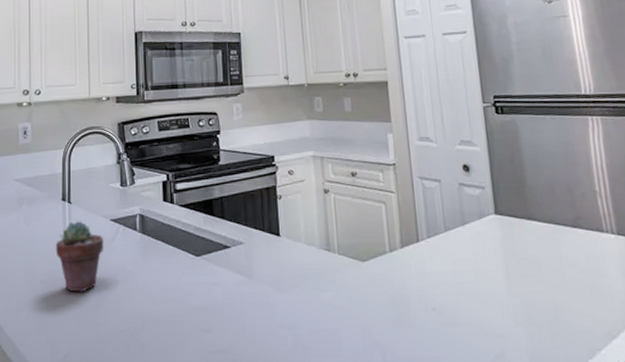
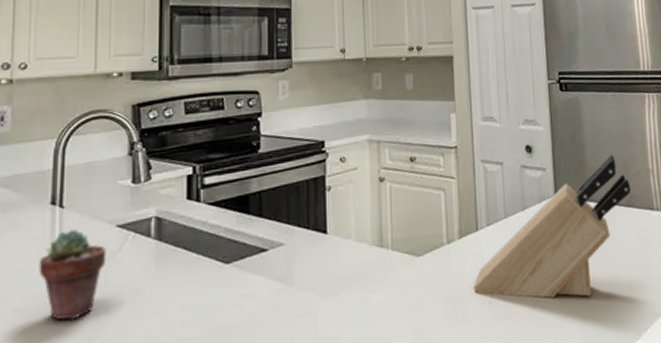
knife block: none [417,176,577,312] -> present [473,155,631,299]

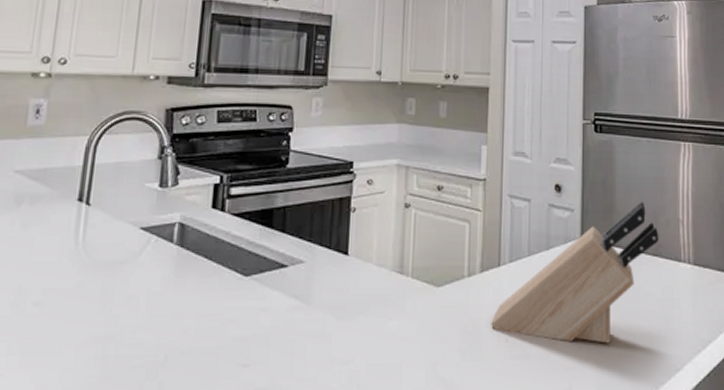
potted succulent: present [38,229,107,320] -> none [60,228,129,318]

